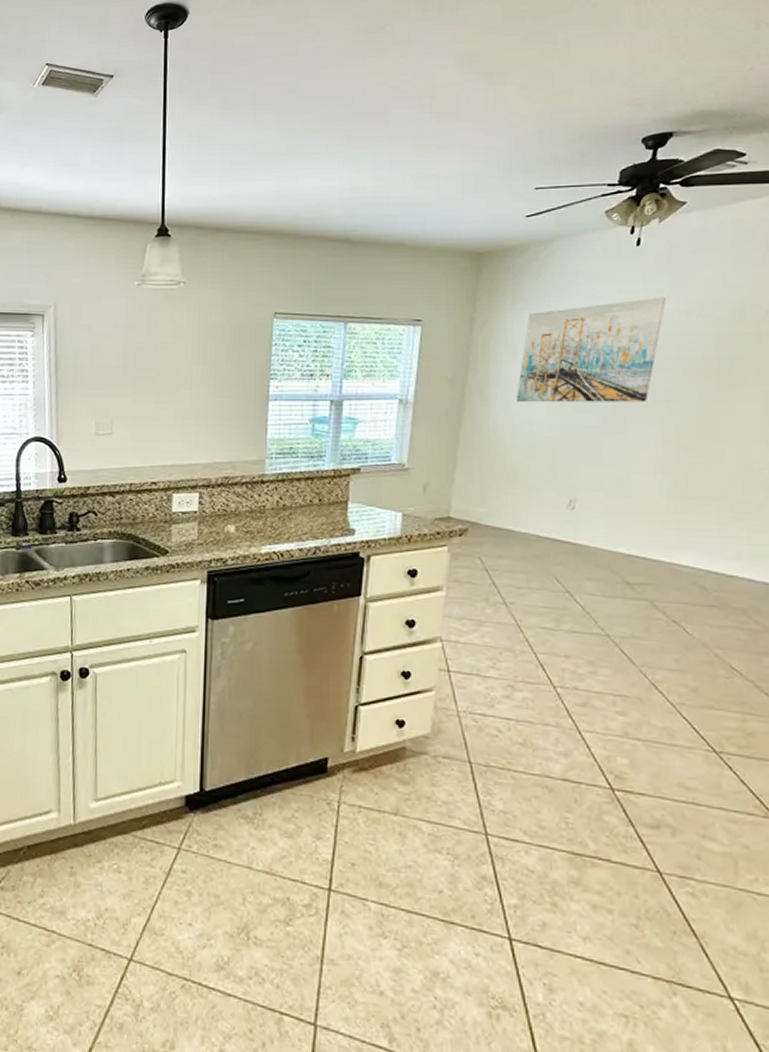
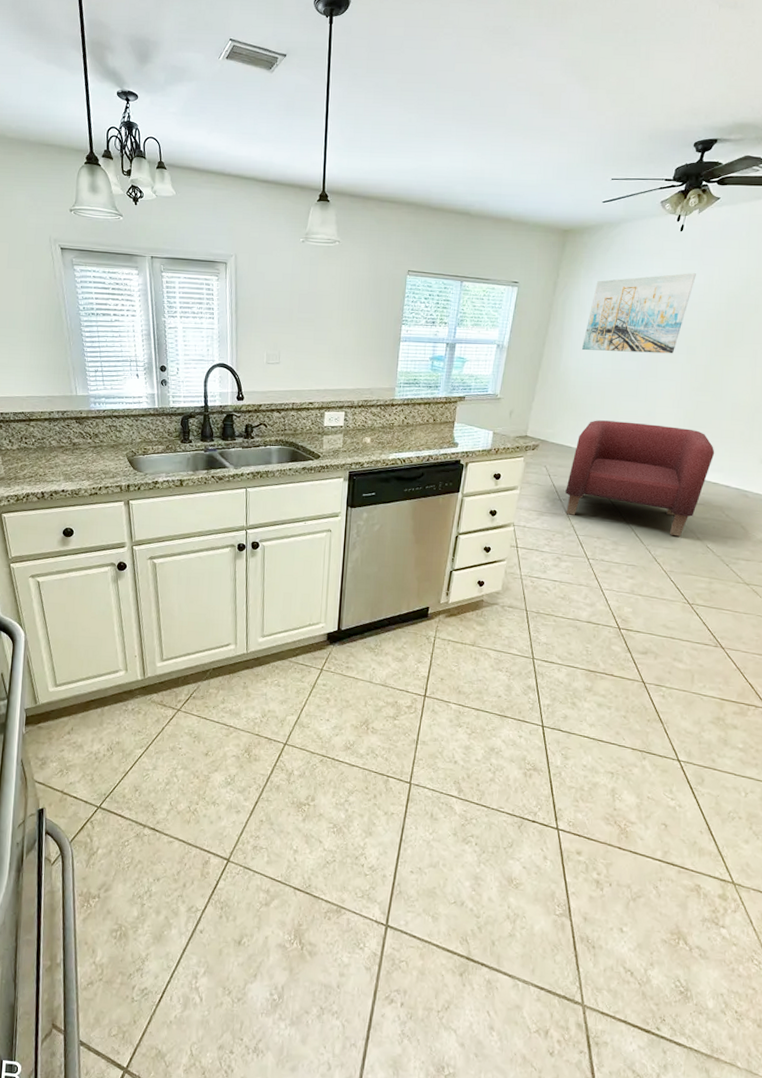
armchair: none [512,493,725,654] -> present [565,420,715,537]

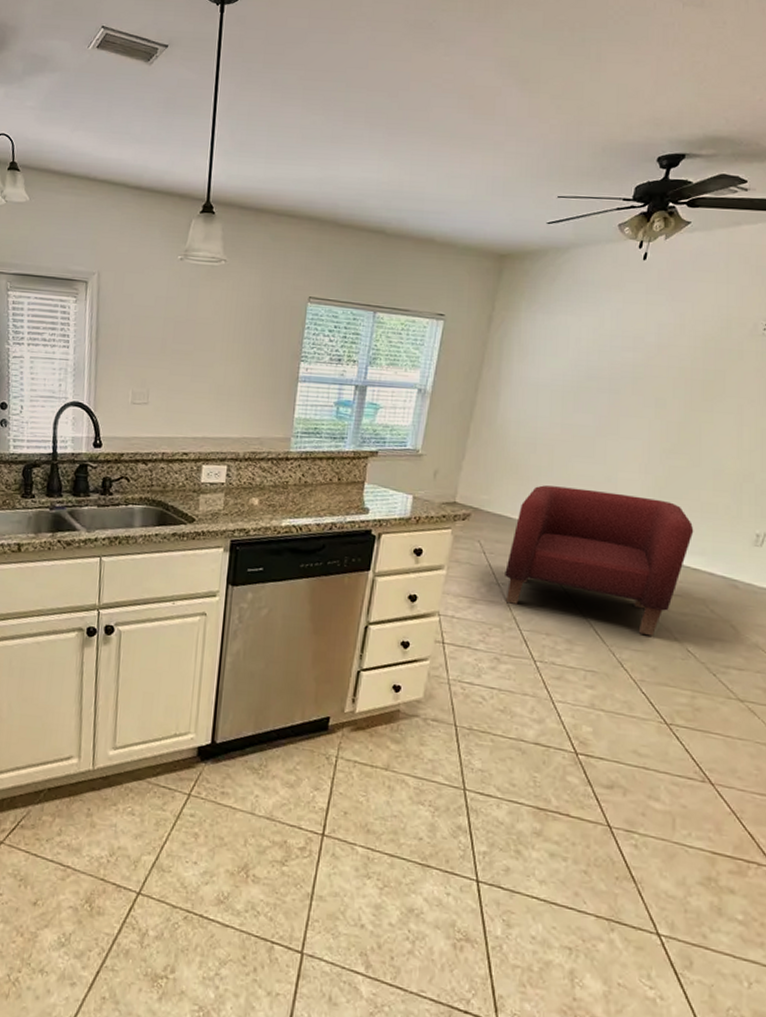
wall art: present [582,273,696,354] -> none [524,309,664,407]

